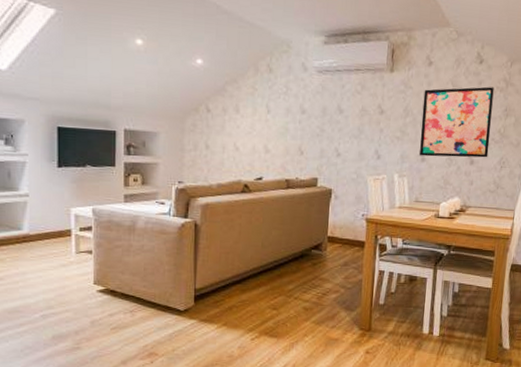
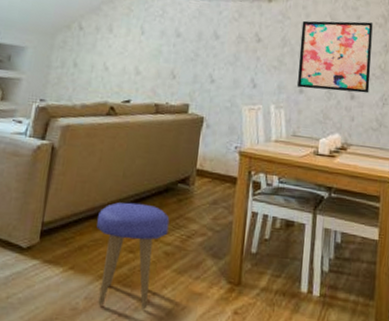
stool: none [243,268,306,354] -> present [96,202,170,310]

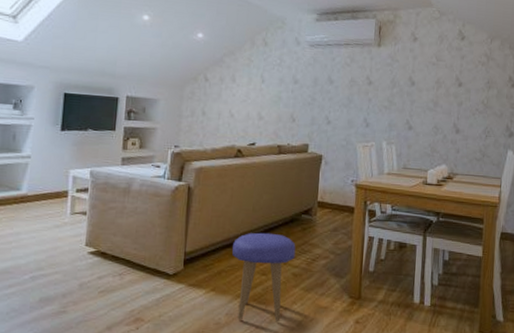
wall art: present [297,20,373,94] -> none [407,61,476,127]

